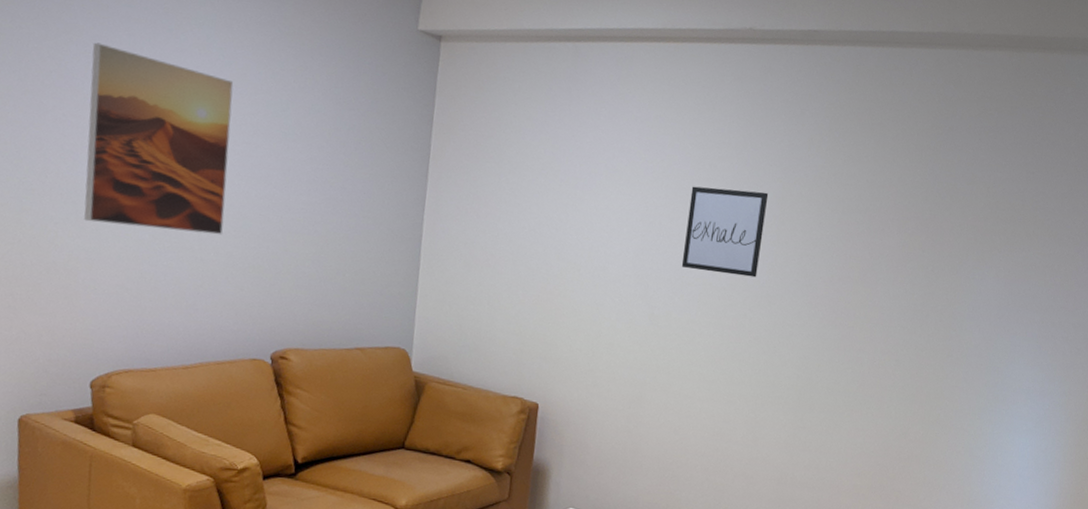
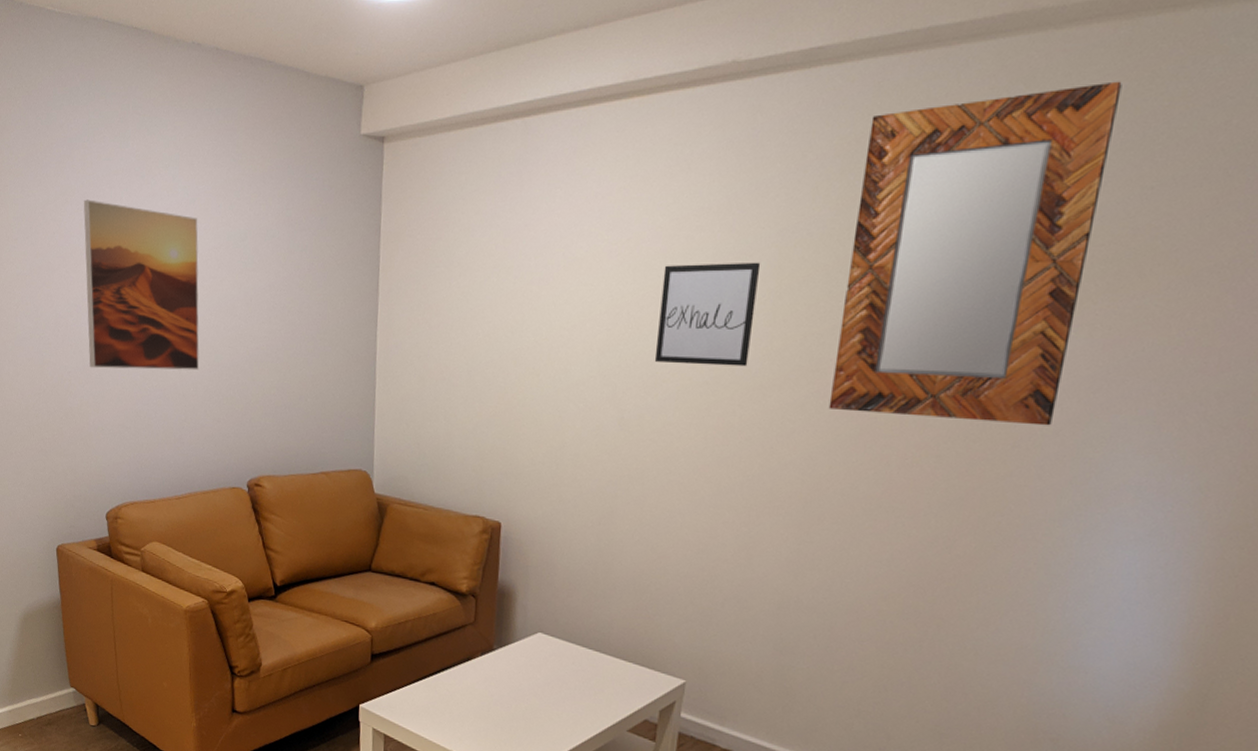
home mirror: none [818,90,1015,342] -> present [828,81,1122,426]

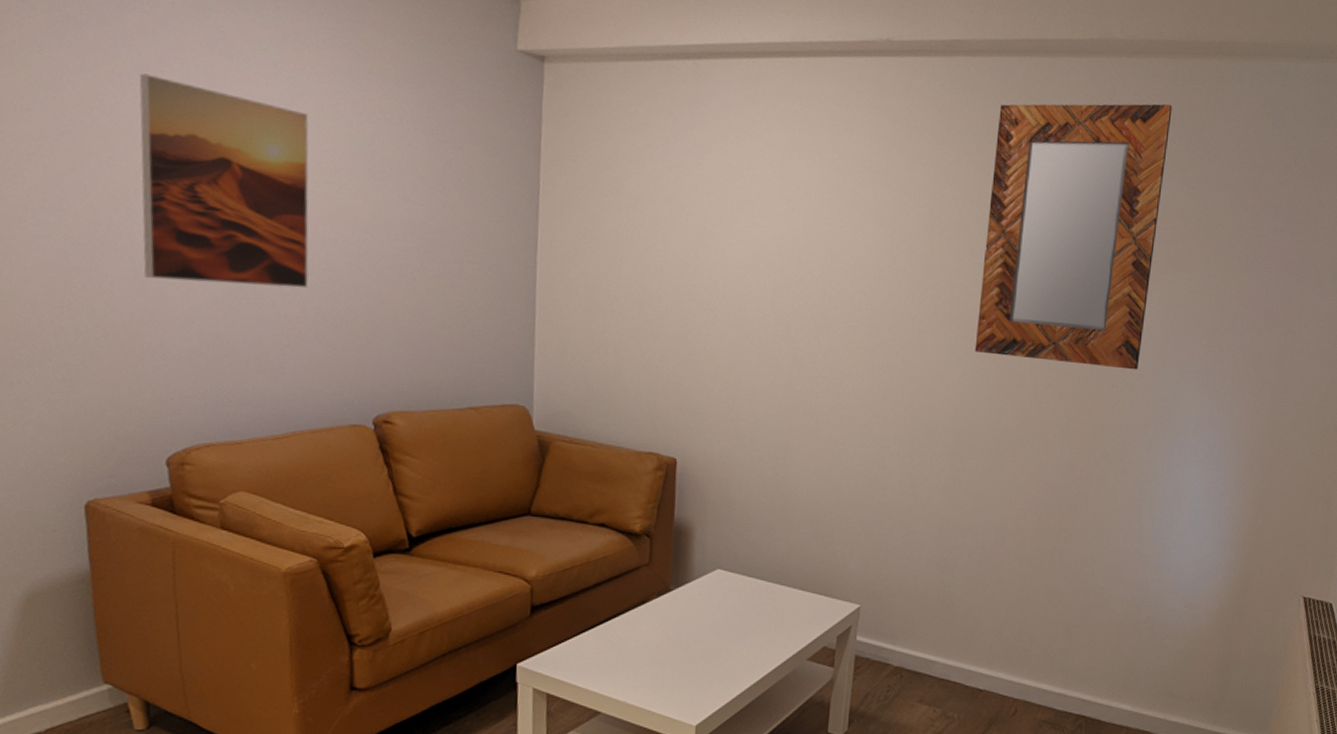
wall art: present [654,262,761,367] -> none [824,215,916,312]

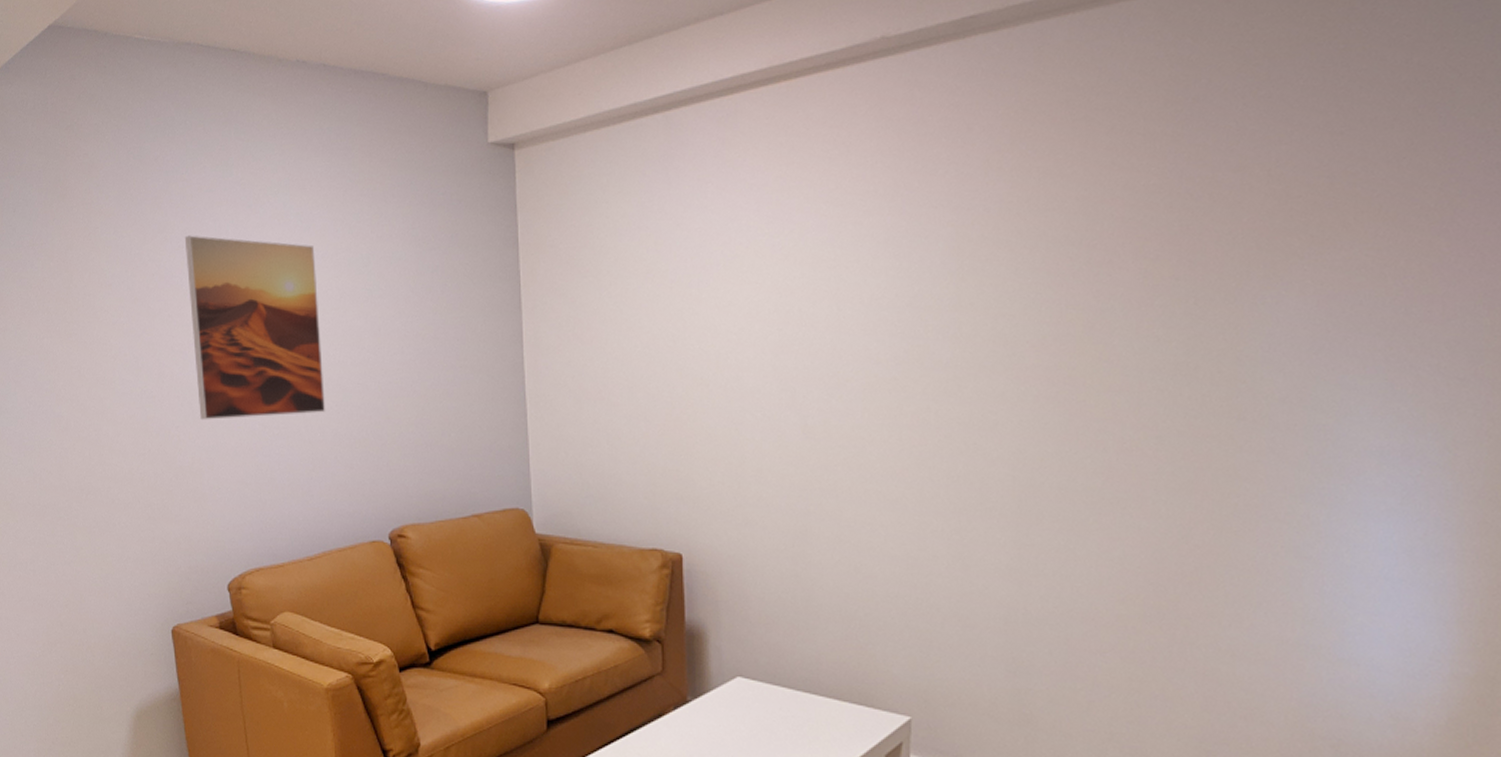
home mirror: present [974,104,1172,370] -> none [1031,27,1293,396]

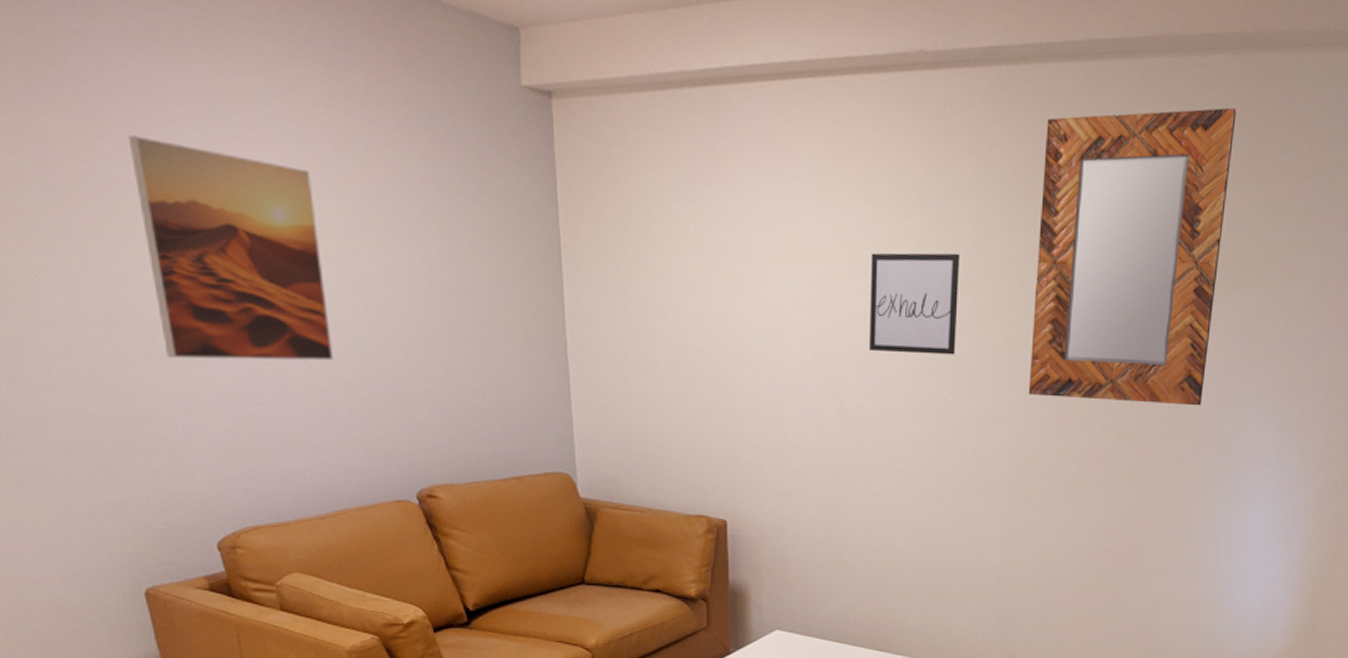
wall art: none [833,243,938,361] -> present [868,252,961,355]
home mirror: none [1031,27,1293,396] -> present [1028,107,1237,406]

